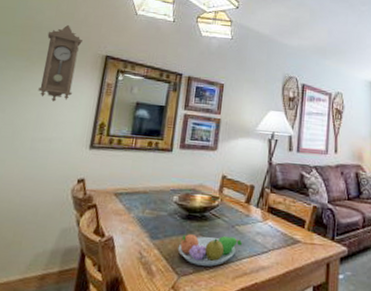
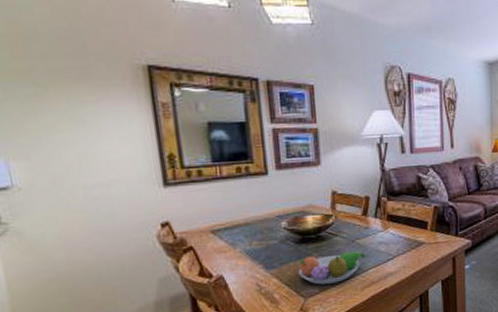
pendulum clock: present [38,24,83,102] -> none [49,25,117,136]

